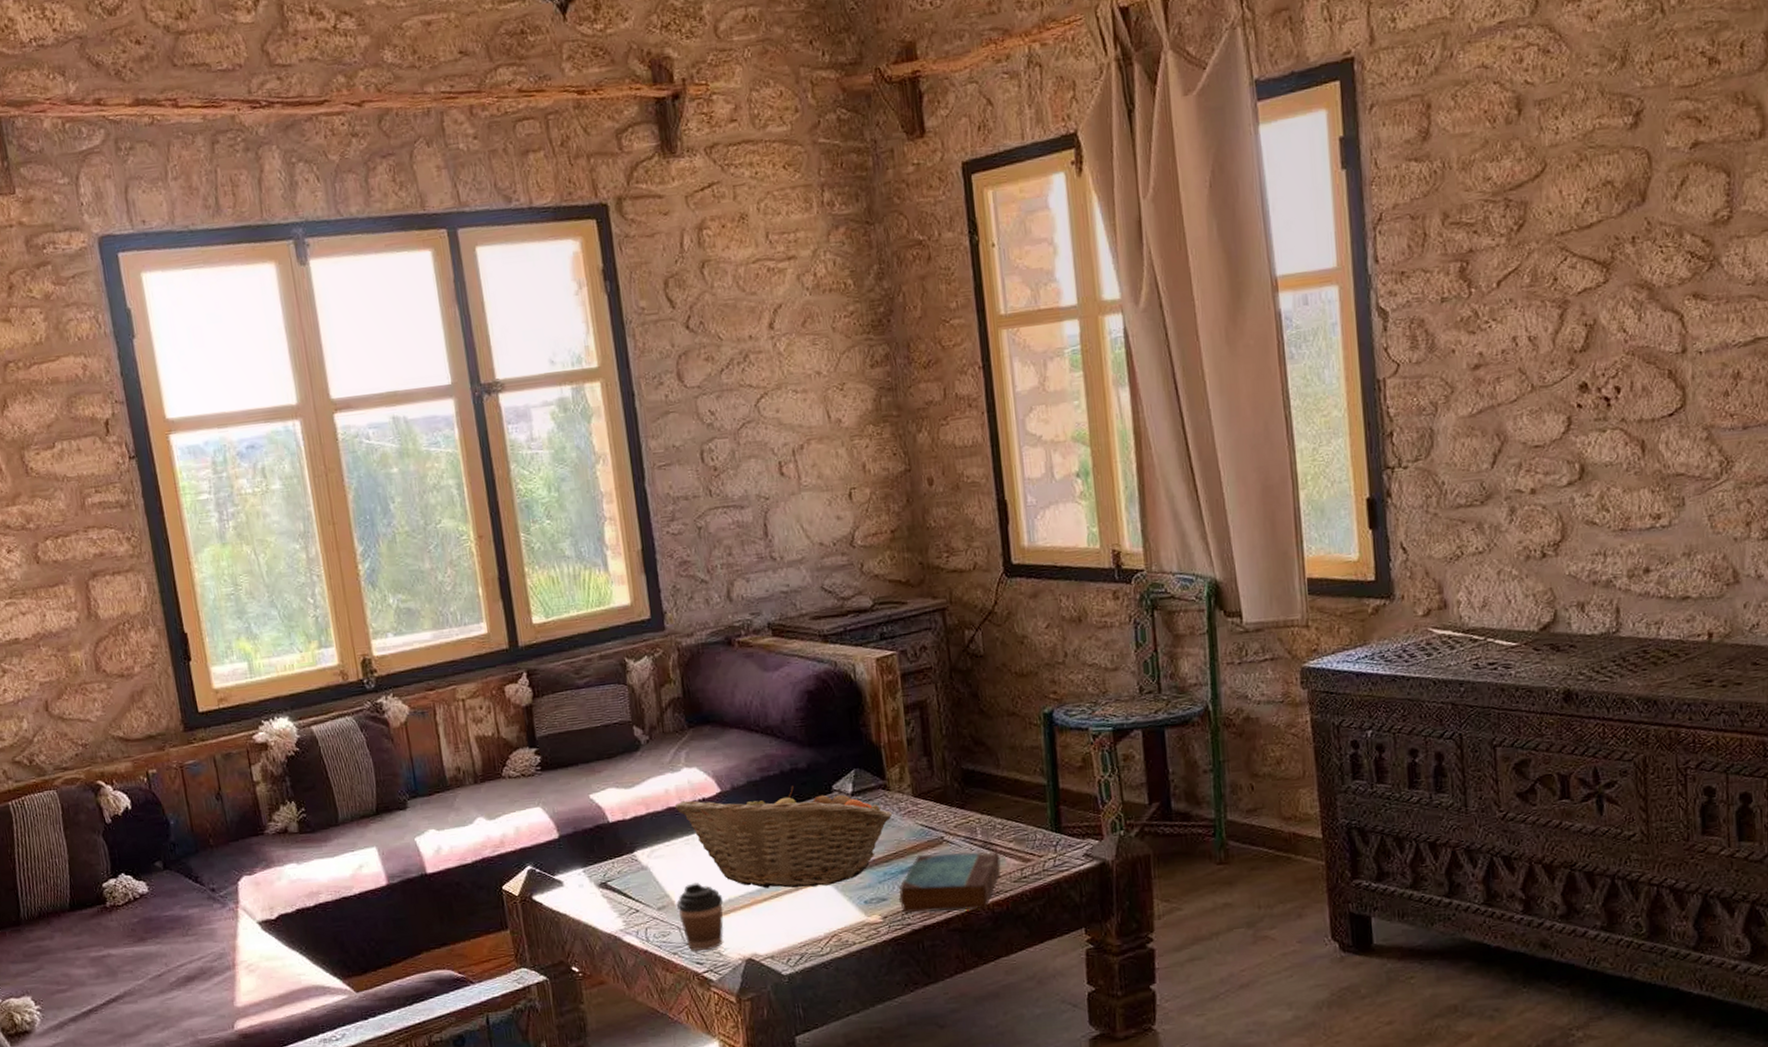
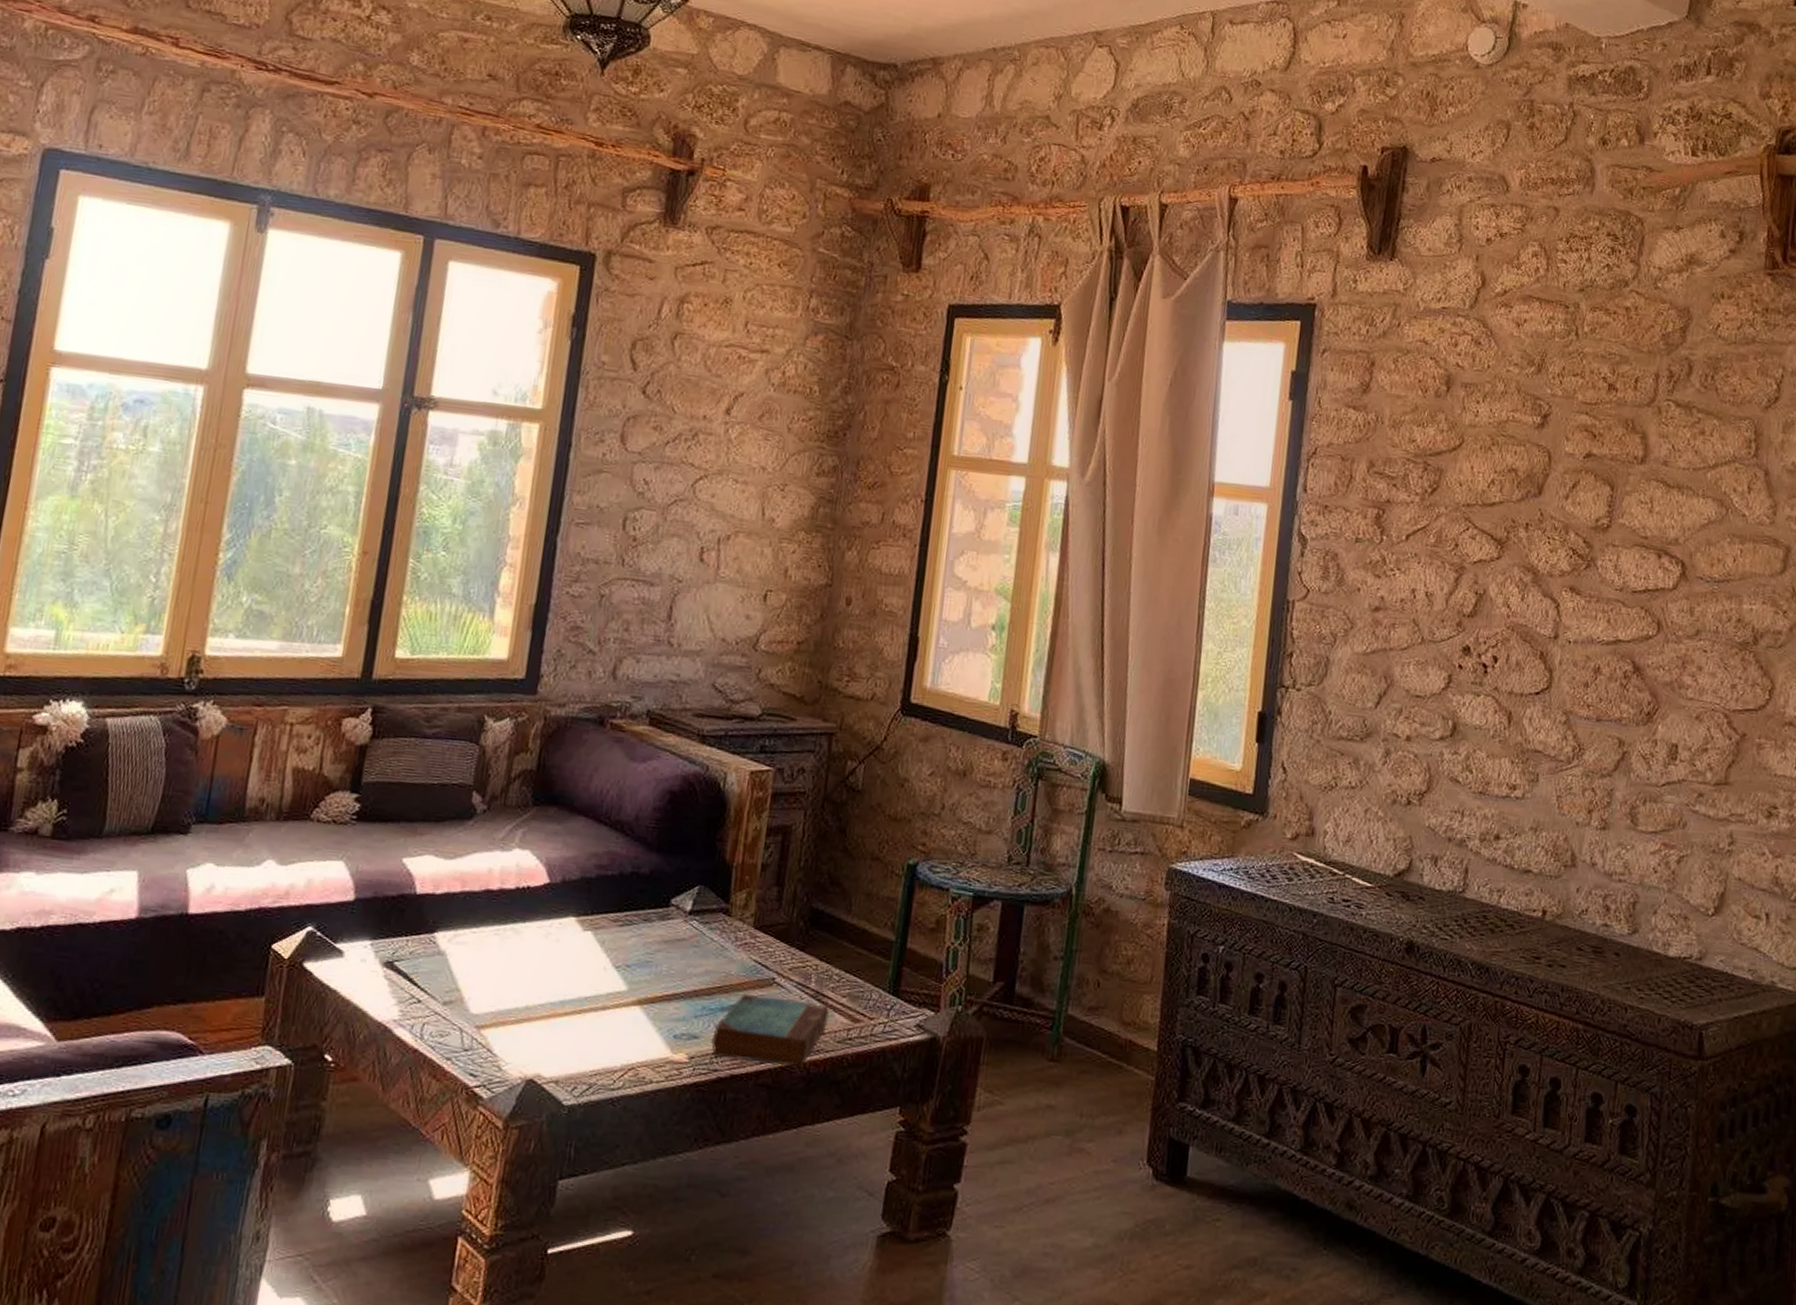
fruit basket: present [674,785,893,888] -> none [494,884,728,1010]
coffee cup: present [676,883,724,951] -> none [464,980,520,1061]

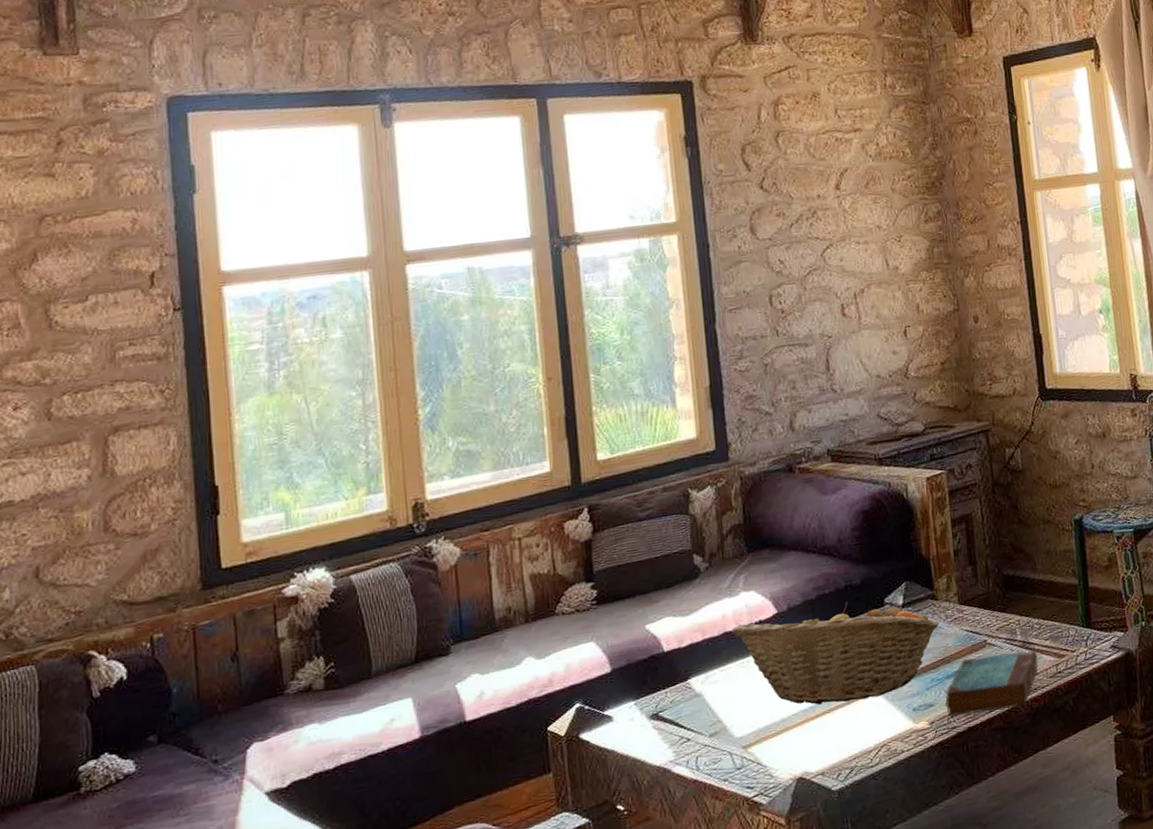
fruit basket: none [494,884,728,1010] -> present [731,602,940,705]

